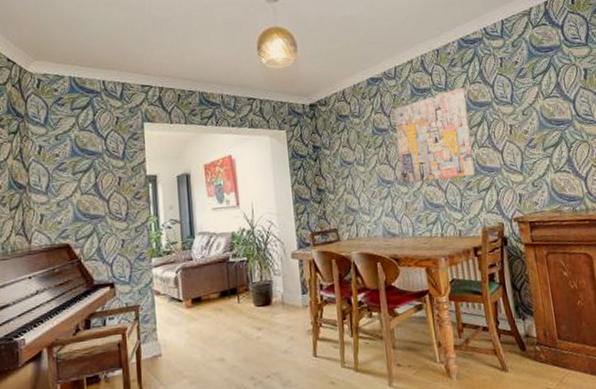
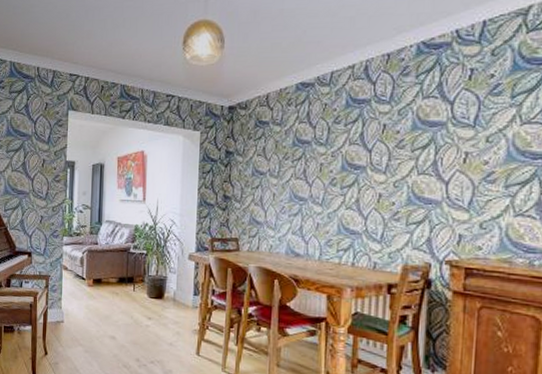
wall art: present [394,88,475,184] -> none [317,102,415,205]

